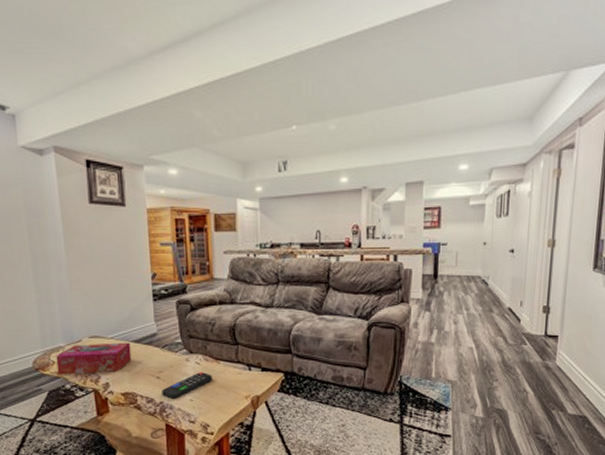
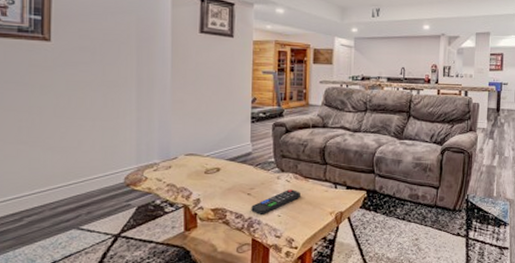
tissue box: present [56,342,132,375] -> none [149,160,225,191]

